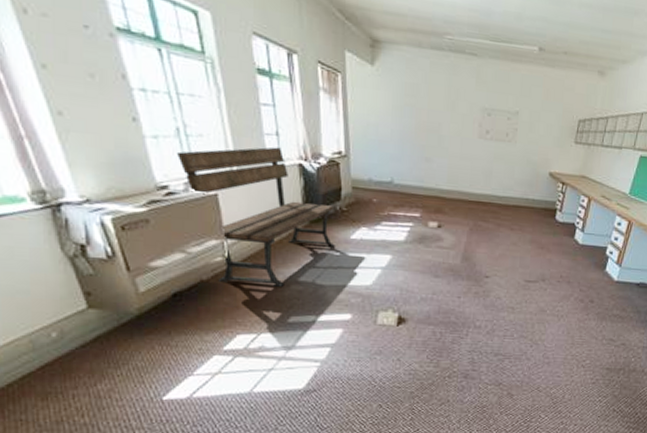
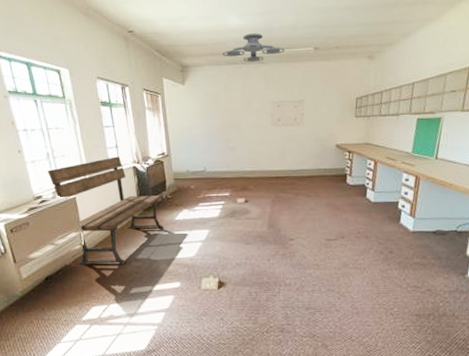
ceiling fan: none [425,12,505,53] -> present [222,33,286,63]

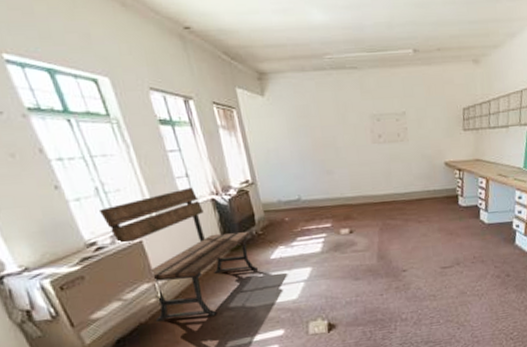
ceiling fan: present [222,33,286,63] -> none [306,31,381,68]

